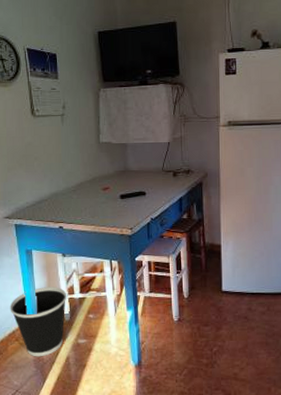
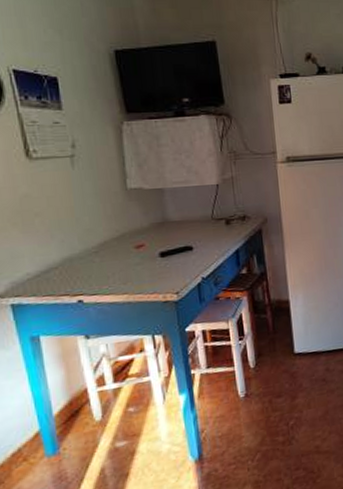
wastebasket: present [10,287,67,357] -> none [10,379,96,478]

